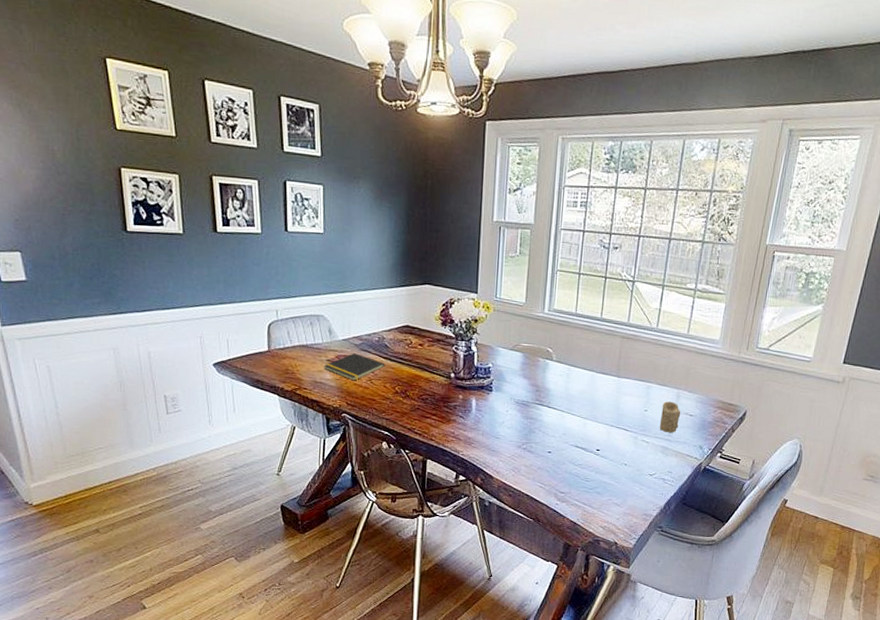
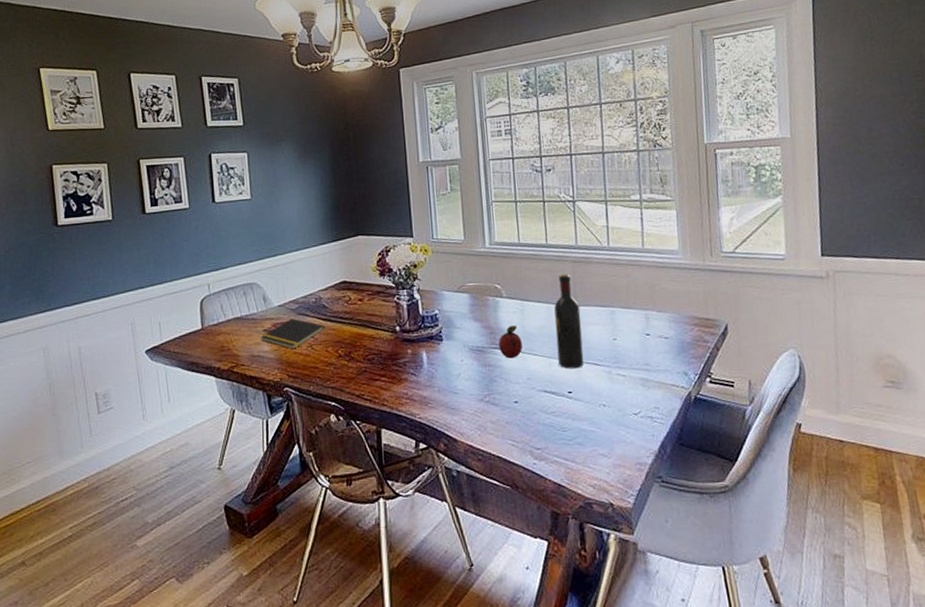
fruit: none [542,387,563,415] -> present [498,325,523,359]
wine bottle: none [592,347,621,431] -> present [554,274,584,369]
candle: present [659,402,681,433] -> none [631,325,655,361]

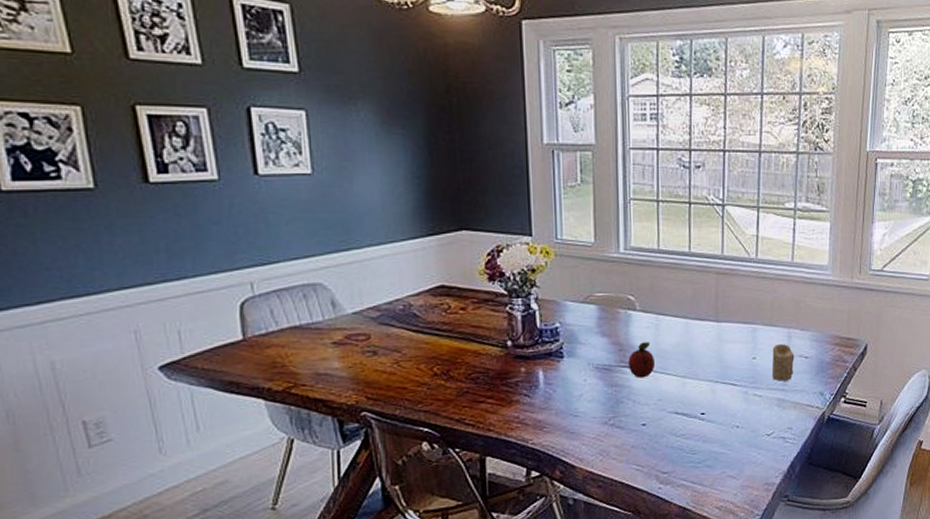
notepad: present [260,318,326,350] -> none [327,329,417,367]
wine bottle: present [554,274,584,369] -> none [692,286,721,390]
candle: none [631,325,655,361] -> present [771,344,795,381]

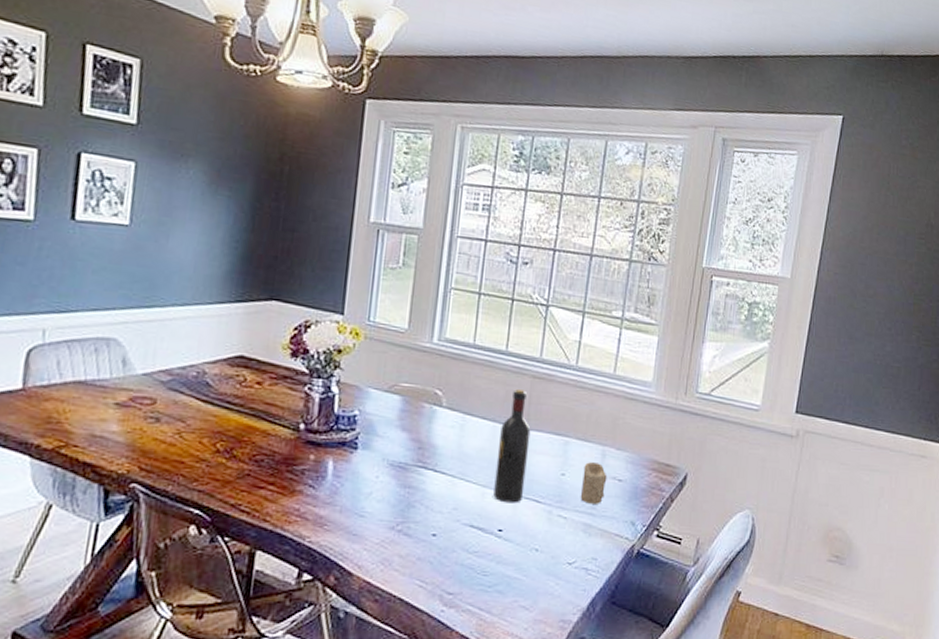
fruit: present [628,342,655,378] -> none [426,442,455,482]
wine bottle: none [692,286,721,390] -> present [493,389,531,504]

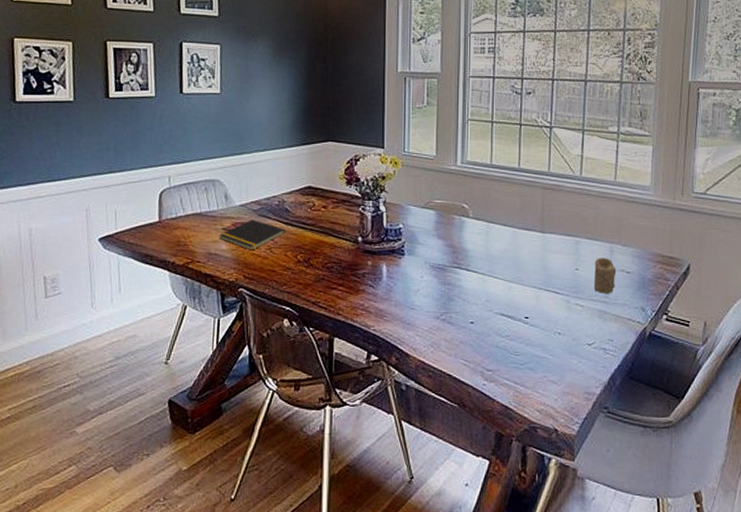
notepad: none [108,394,205,435] -> present [218,219,286,251]
wine bottle: present [493,389,531,504] -> none [518,200,546,295]

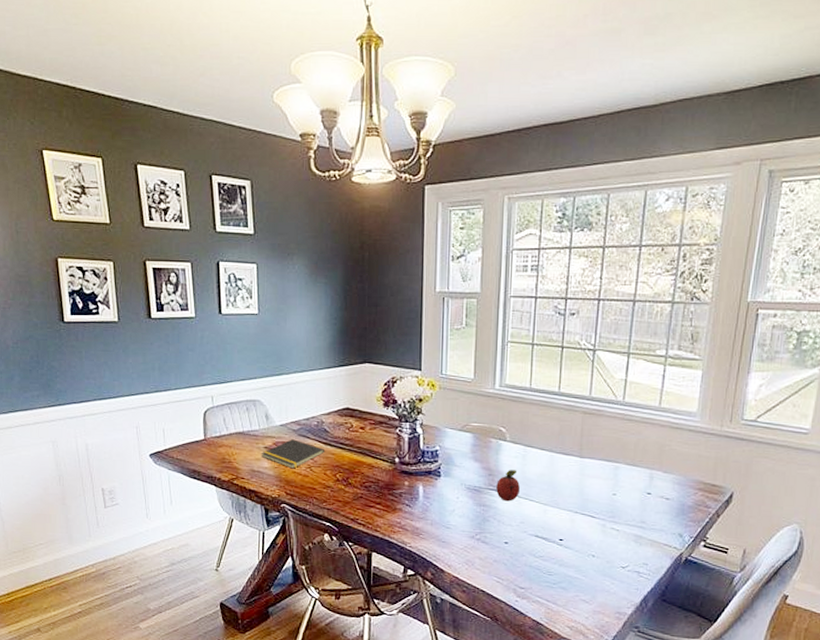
fruit: none [460,247,484,279] -> present [496,470,520,502]
candle: present [593,258,617,294] -> none [630,484,655,519]

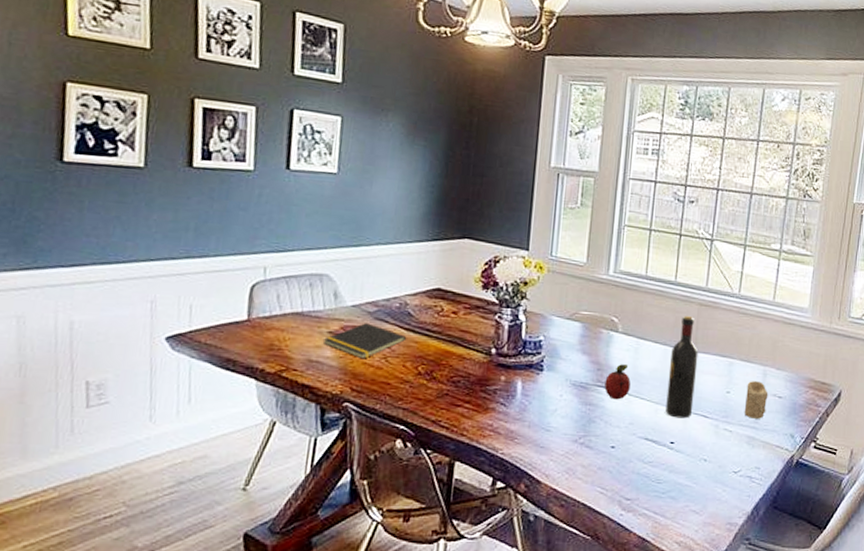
wine bottle: none [554,424,584,518] -> present [665,316,699,419]
candle: none [630,484,655,519] -> present [744,381,769,419]

